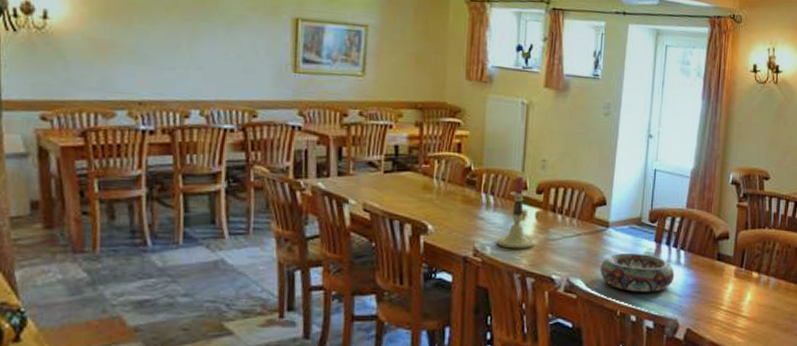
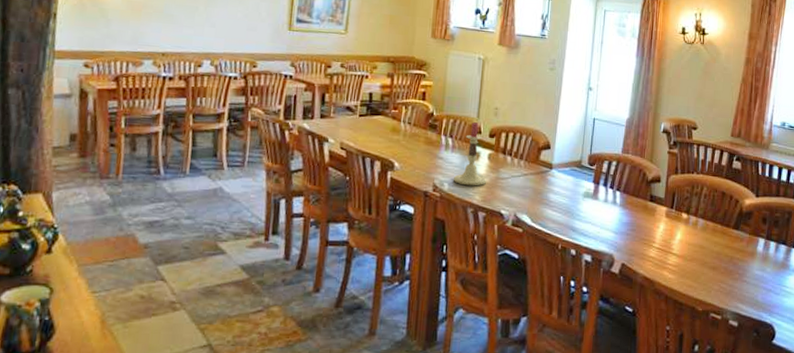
decorative bowl: present [600,252,675,292] -> none [544,192,611,229]

